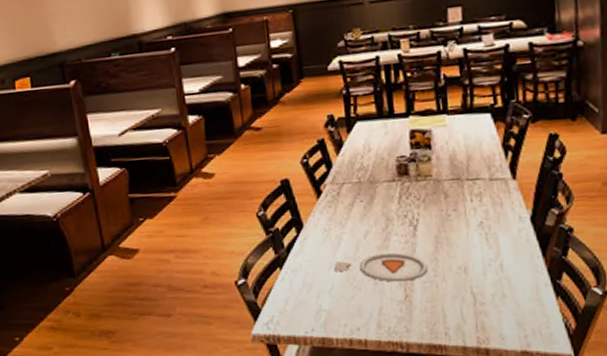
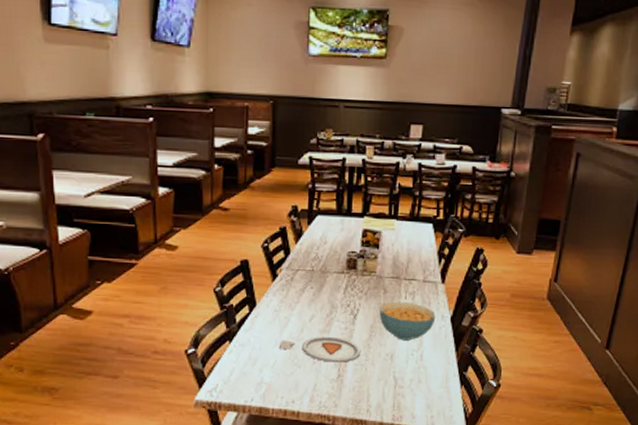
cereal bowl: none [442,205,512,250] -> present [379,301,436,340]

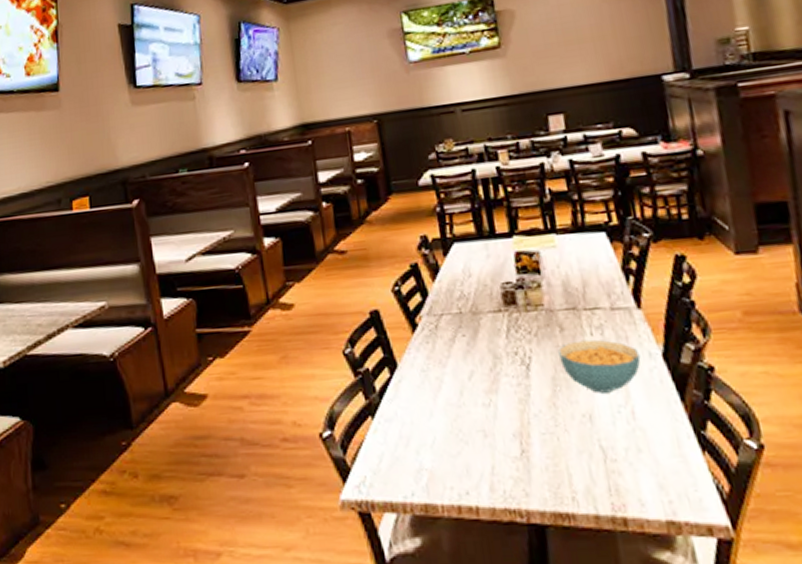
dinner plate: present [280,336,361,363] -> none [435,397,547,434]

